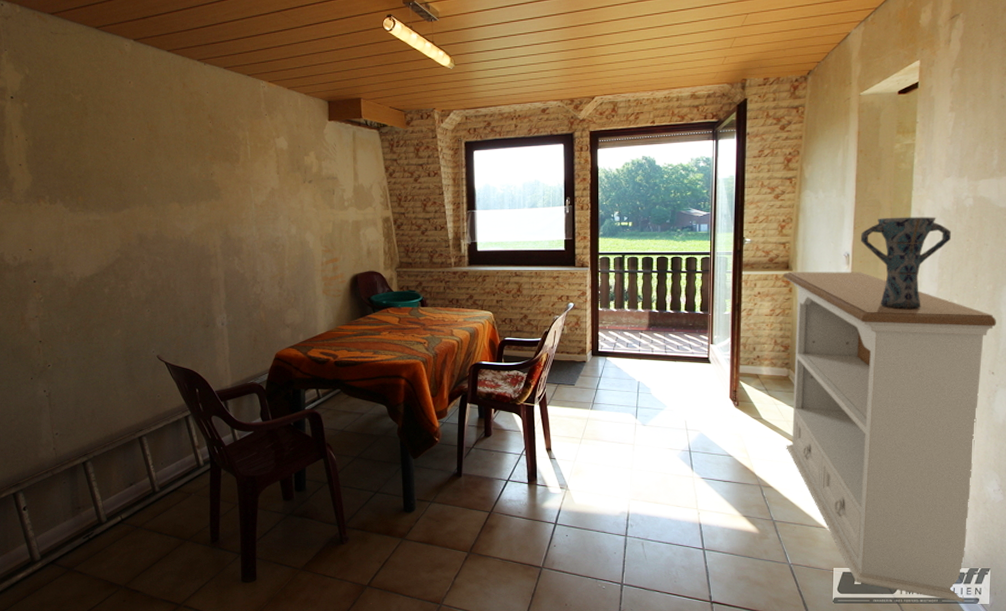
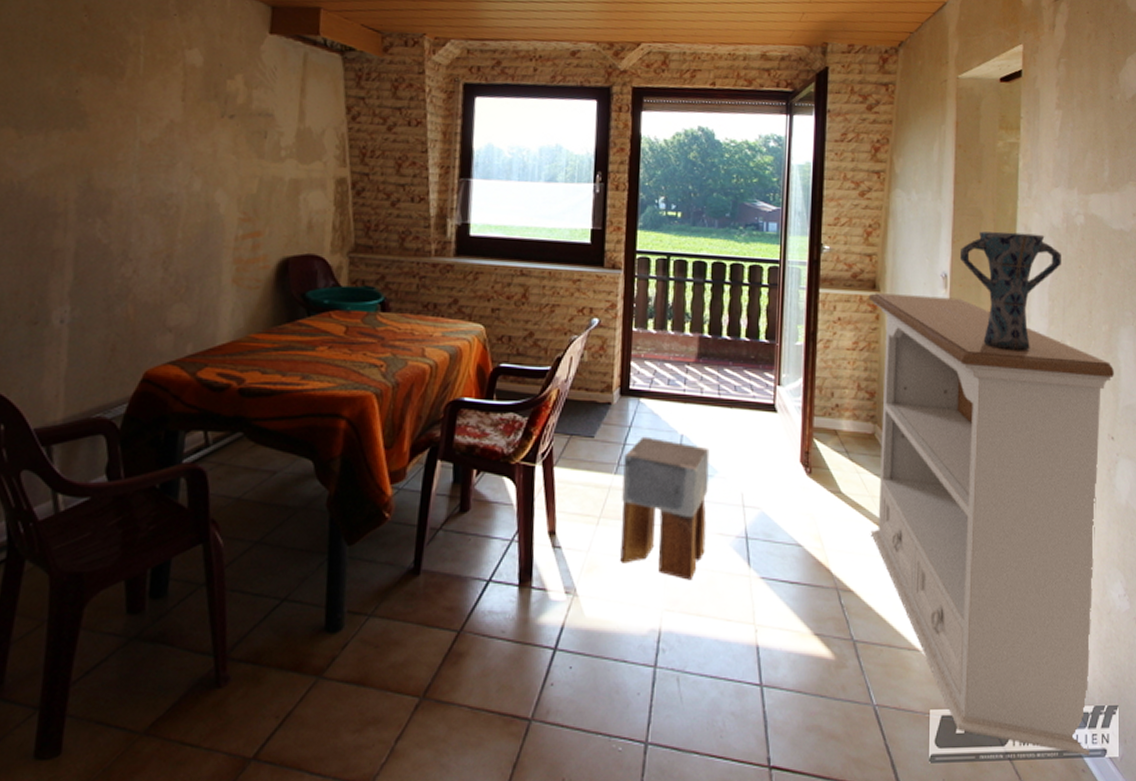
stool: none [597,383,660,480] -> present [620,436,710,580]

